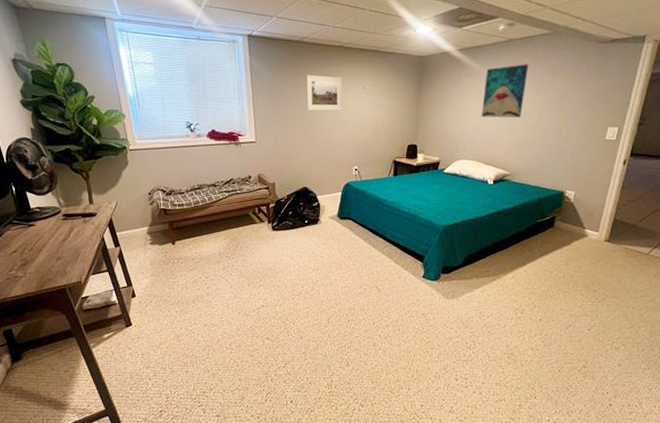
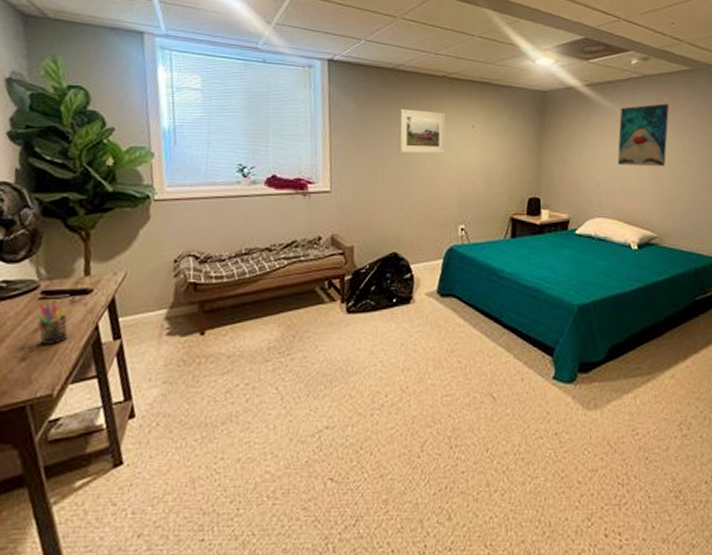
pen holder: none [63,223,85,250] -> present [37,304,69,345]

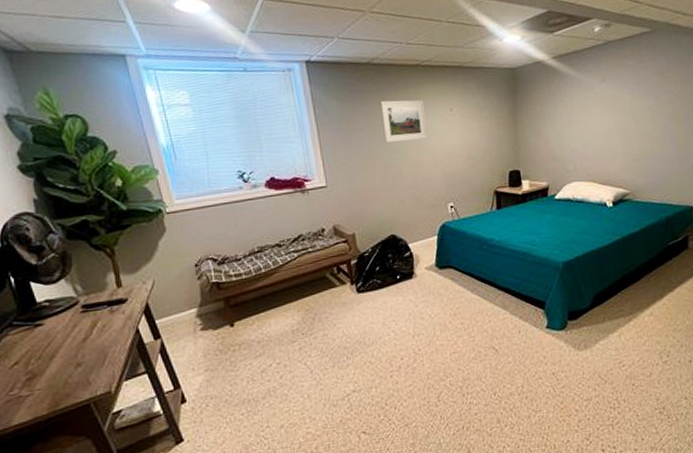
pen holder: present [37,304,69,345] -> none [82,315,114,351]
wall art: present [617,103,670,167] -> none [587,67,634,131]

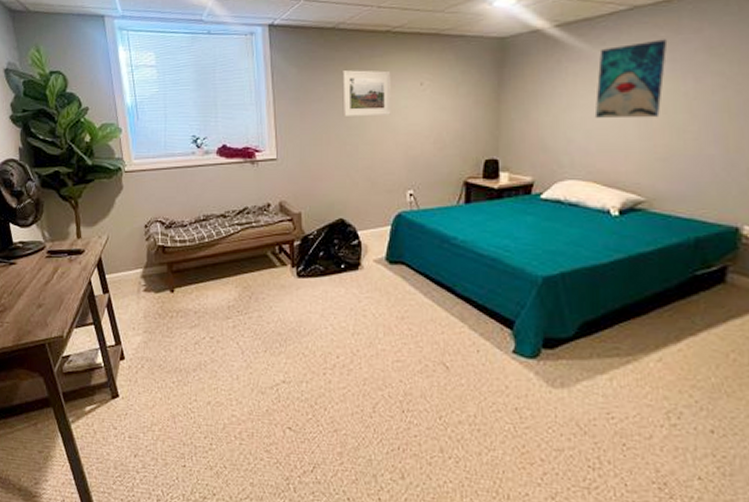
wall art: none [587,67,634,131] -> present [594,39,668,119]

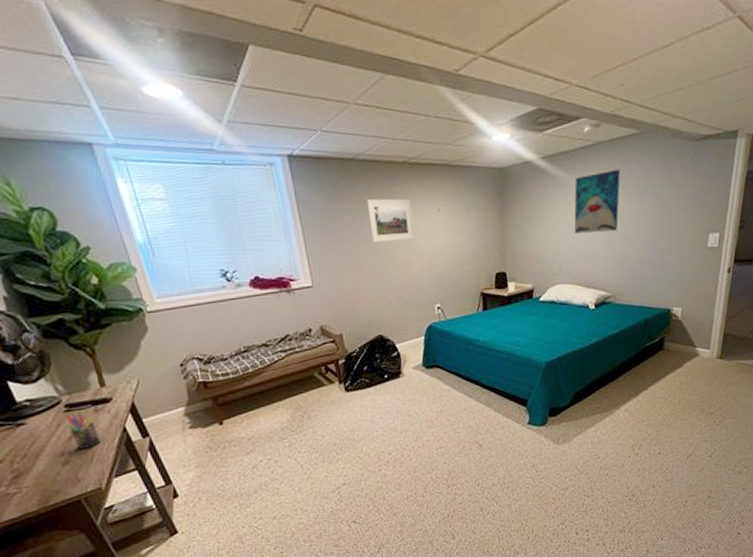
pen holder: none [46,262,70,296] -> present [66,414,101,450]

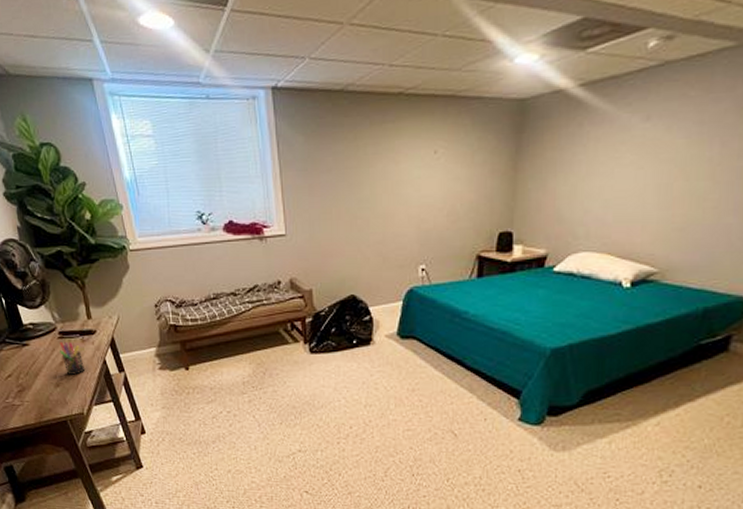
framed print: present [366,198,415,242] -> none [352,137,403,188]
wall art: present [574,169,621,233] -> none [614,99,697,187]

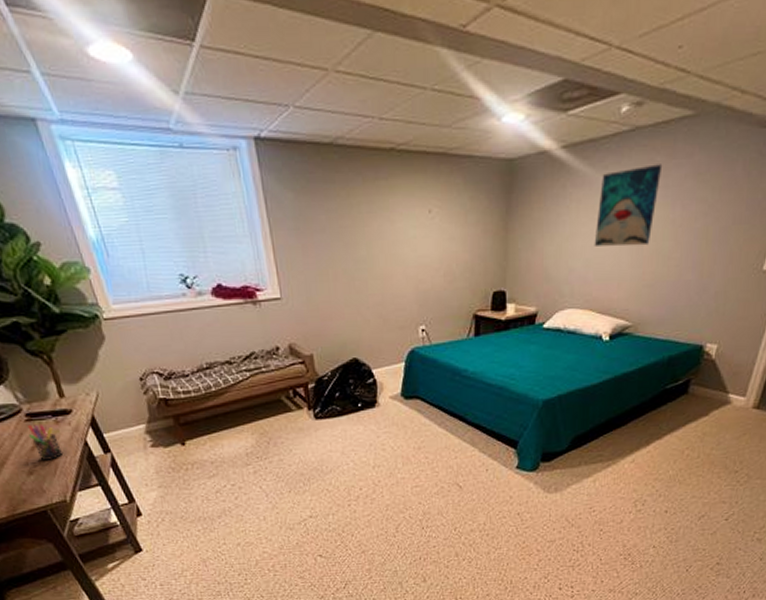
wall art: none [614,99,697,187] -> present [594,164,663,247]

